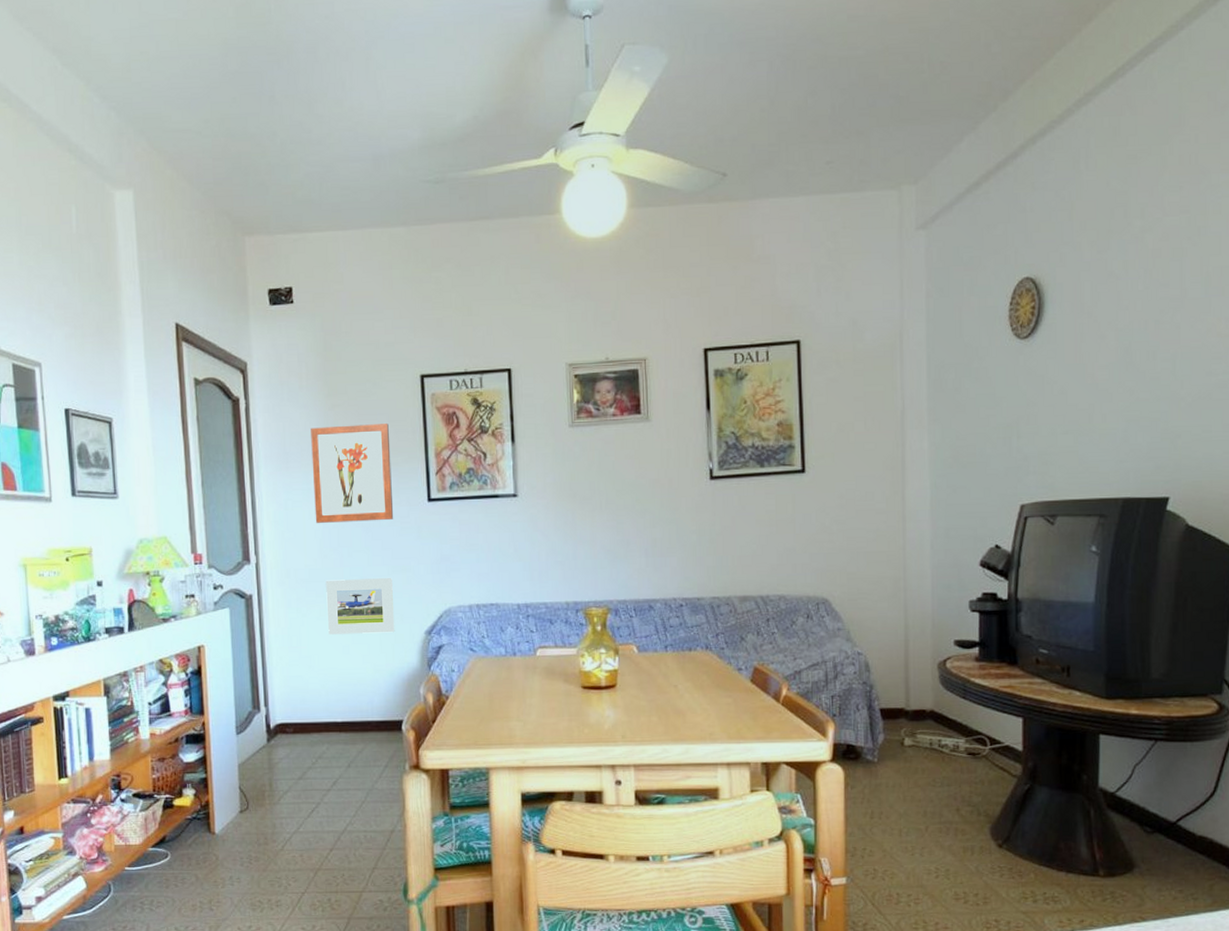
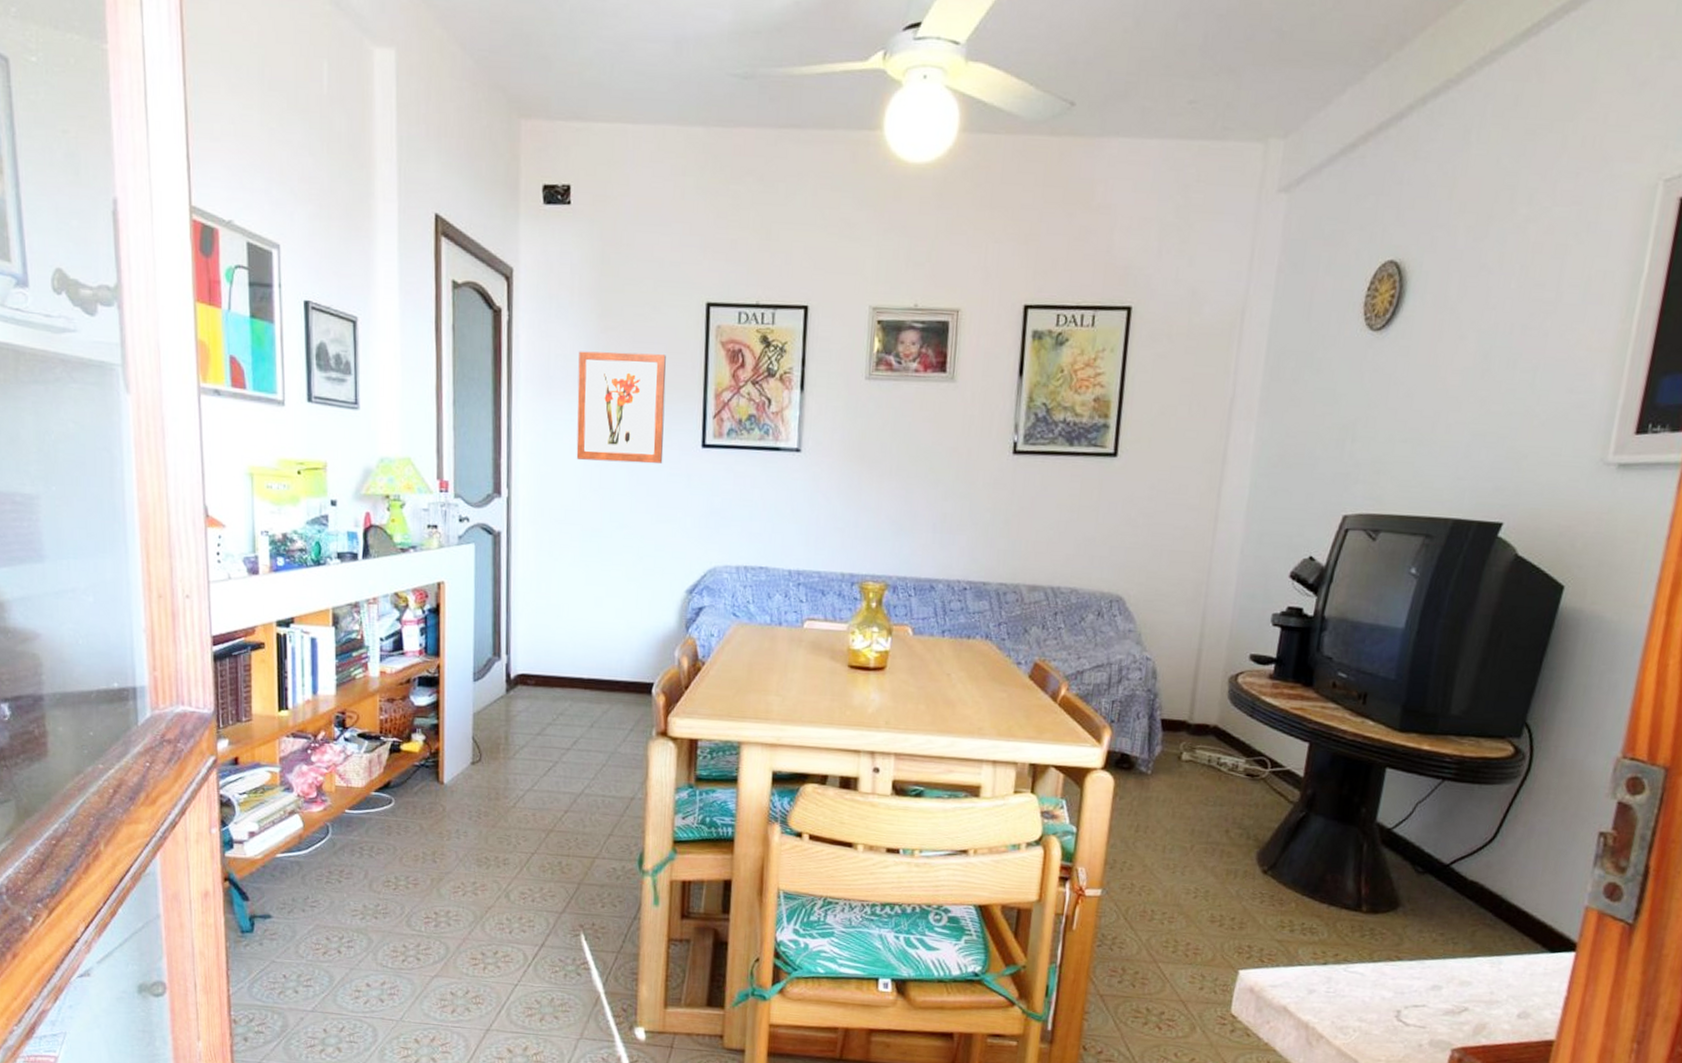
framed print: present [326,578,395,635] -> none [581,523,655,588]

